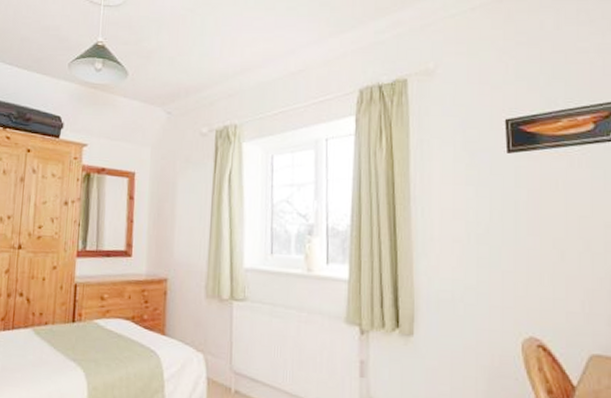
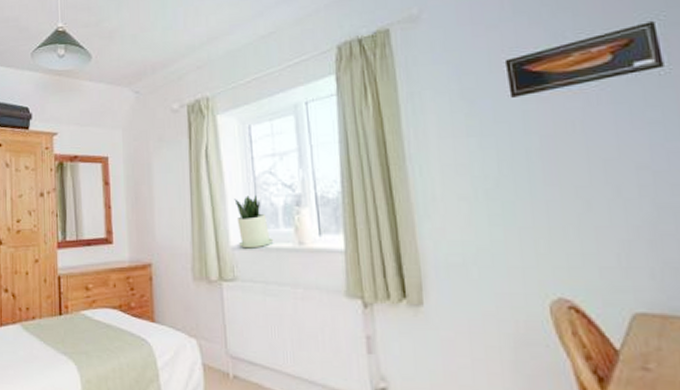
planter: none [251,221,285,272] -> present [234,195,274,249]

